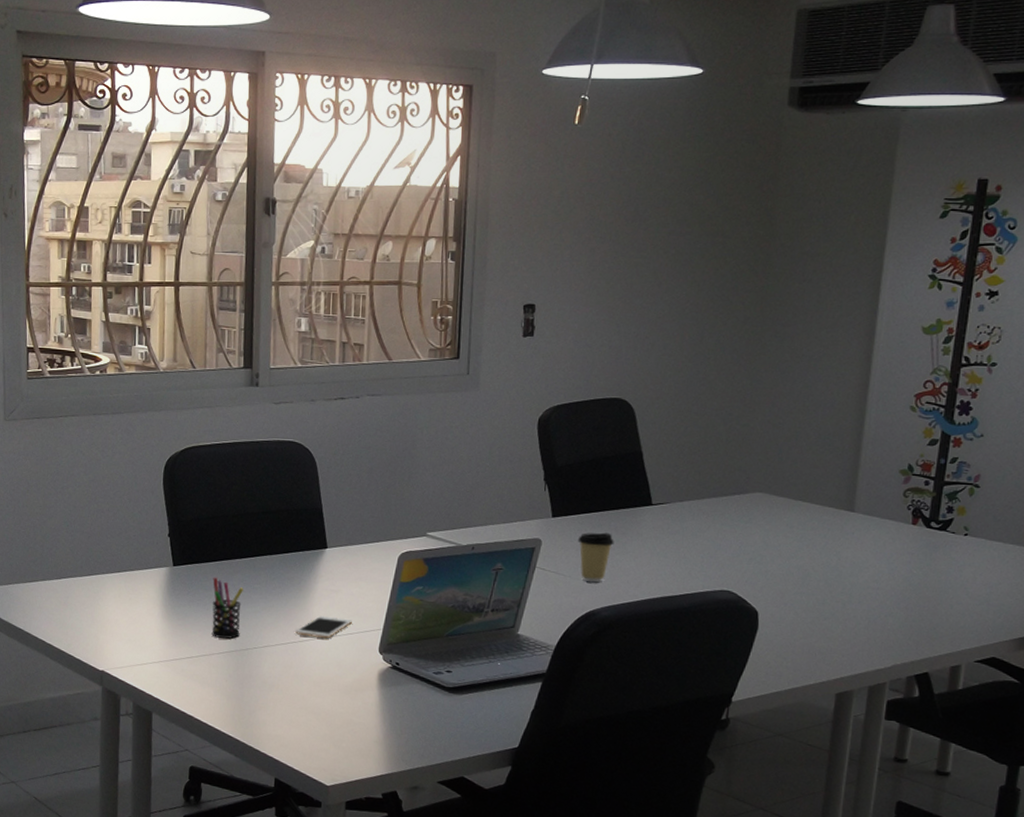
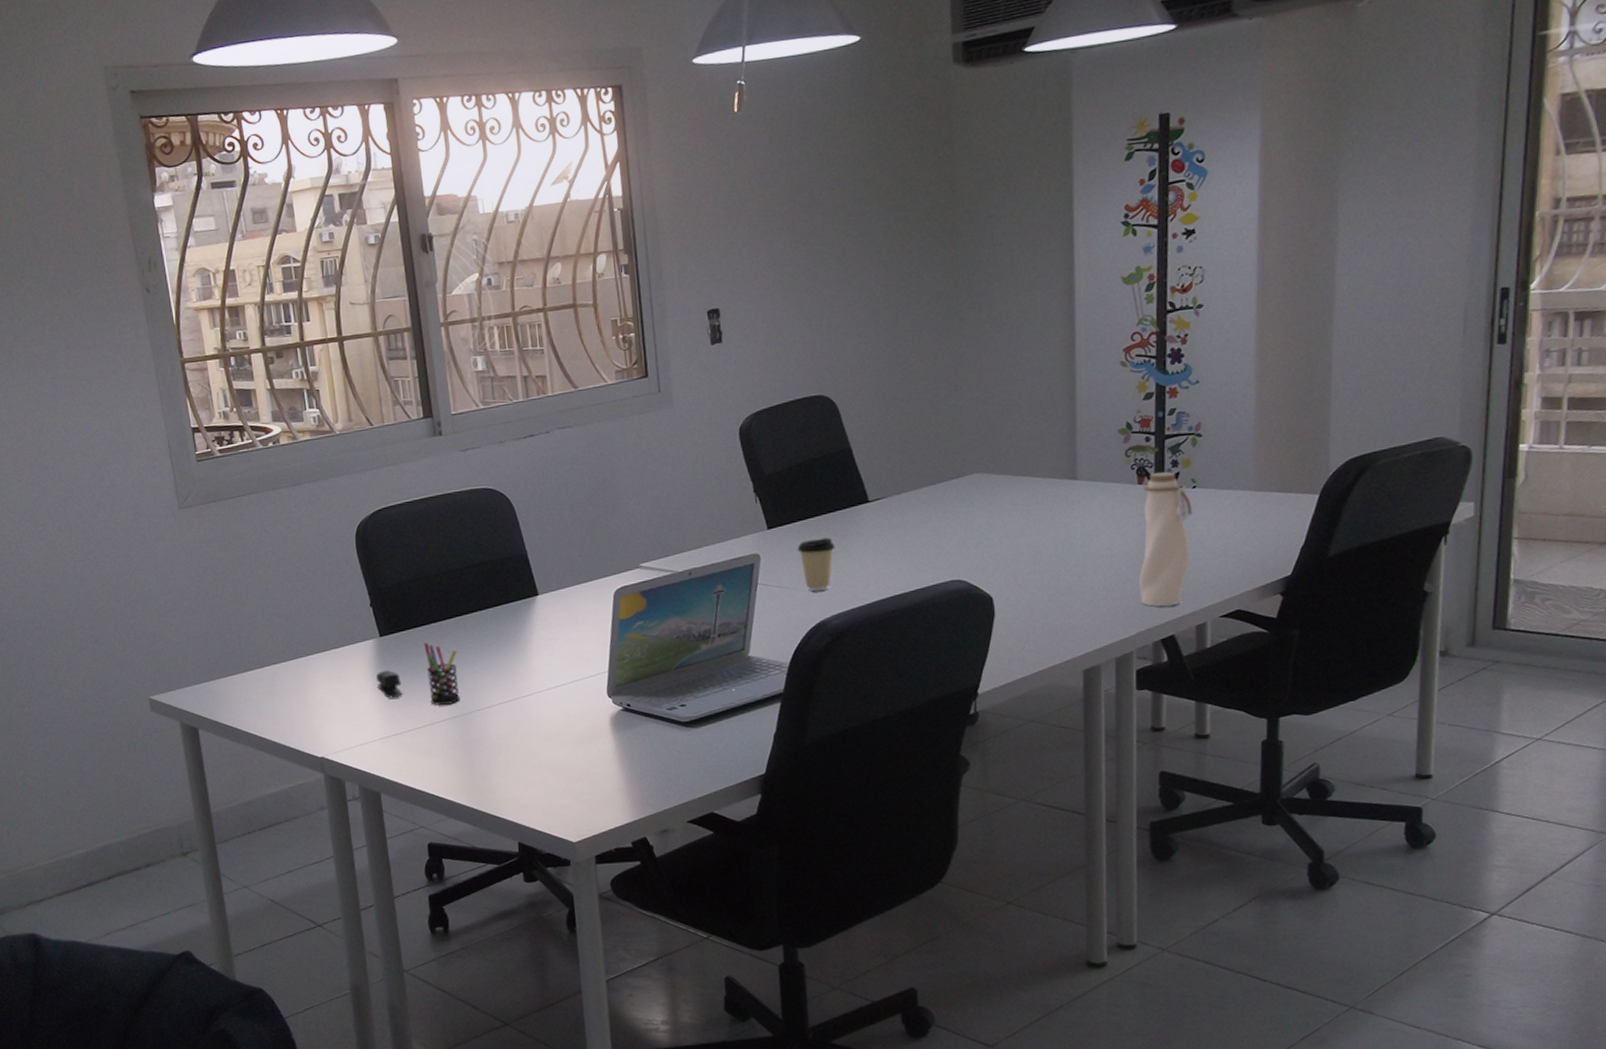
stapler: none [164,597,187,625] -> present [376,670,403,699]
cell phone: present [295,615,352,639] -> none [517,665,575,690]
water bottle: none [900,515,962,645] -> present [1138,471,1193,607]

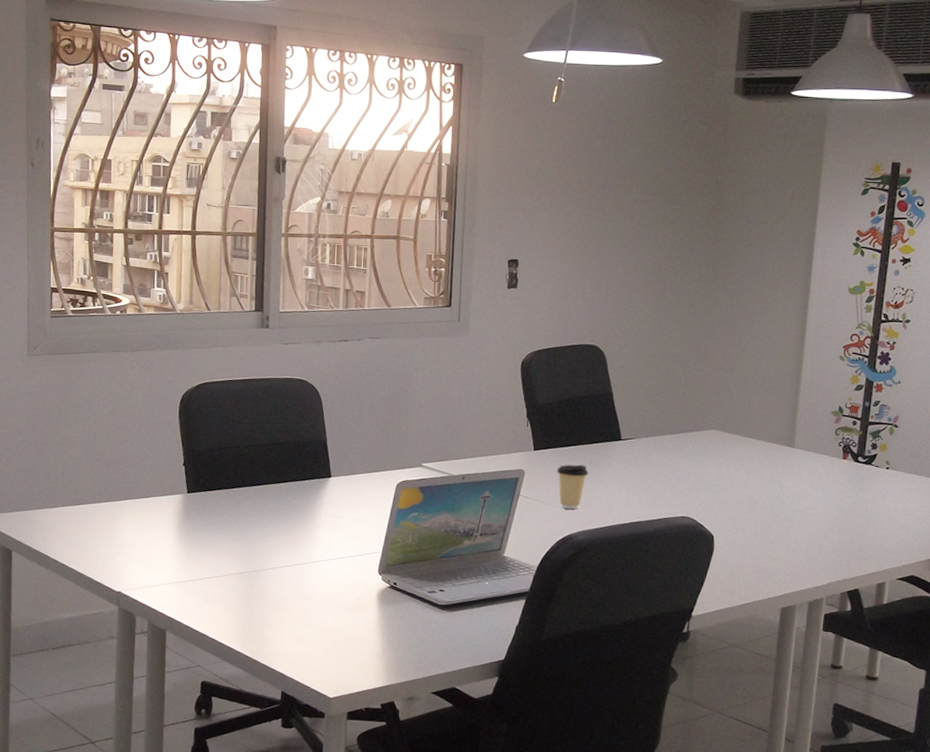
stapler: present [376,670,403,699] -> none [179,522,200,549]
pen holder: present [423,642,460,705] -> none [223,504,253,562]
water bottle: present [1138,471,1193,607] -> none [834,451,884,565]

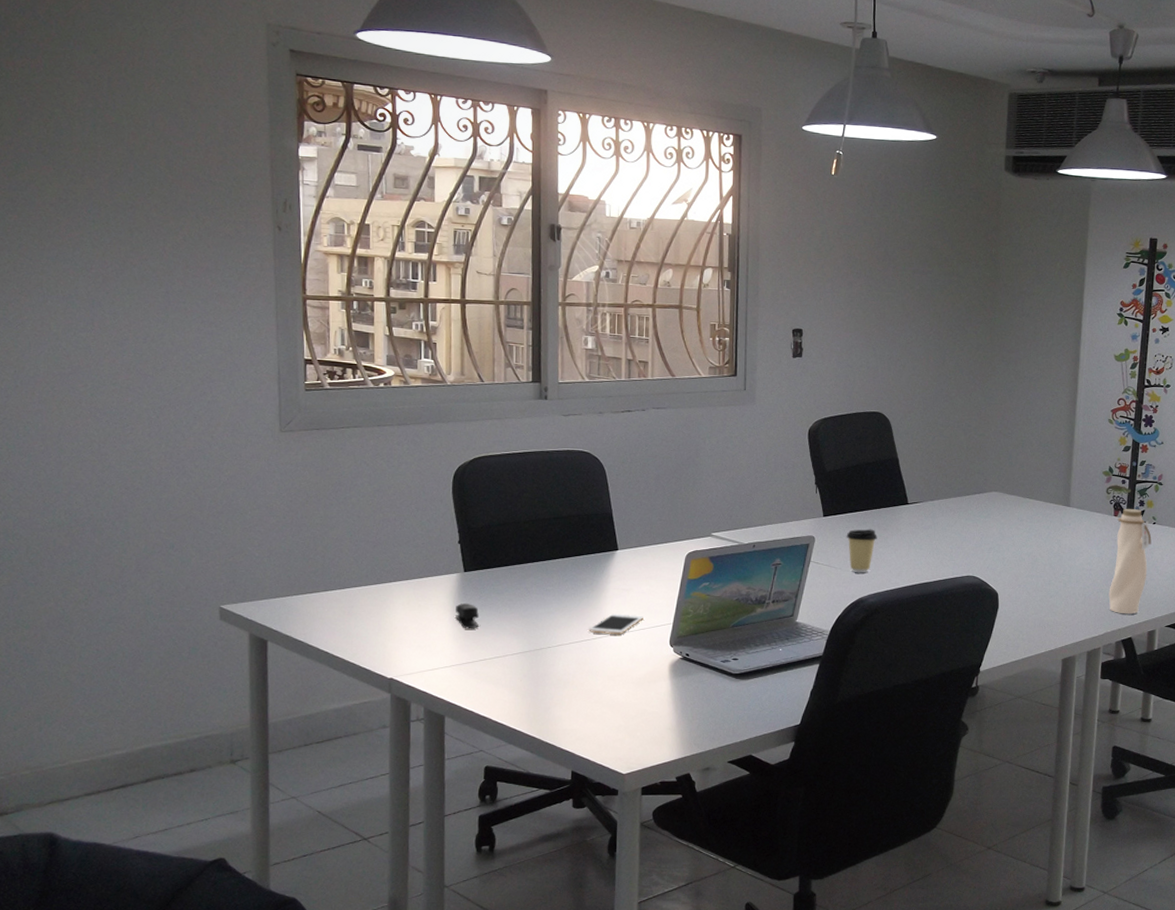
stapler: none [179,522,200,549] -> present [456,602,480,629]
cell phone: none [301,539,354,561] -> present [589,613,643,635]
water bottle: none [834,451,884,565] -> present [1108,508,1152,615]

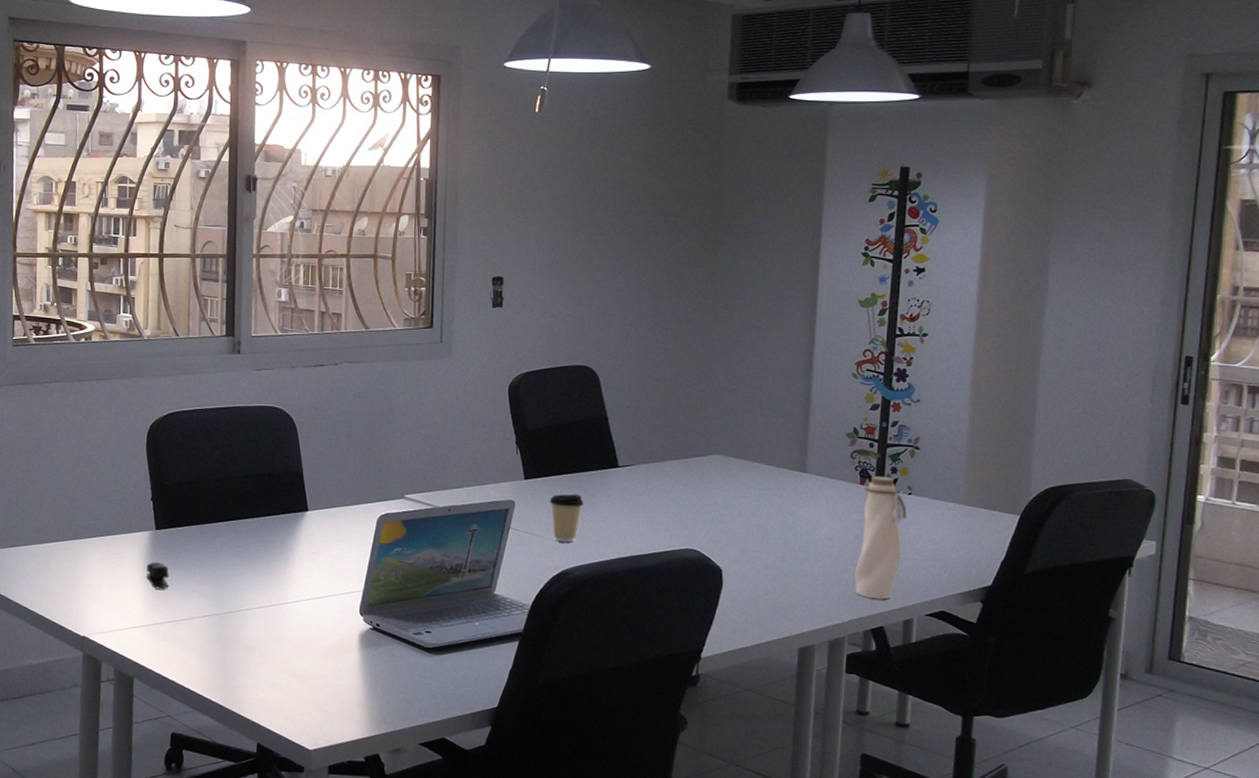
cell phone: present [589,613,643,635] -> none [277,578,333,601]

